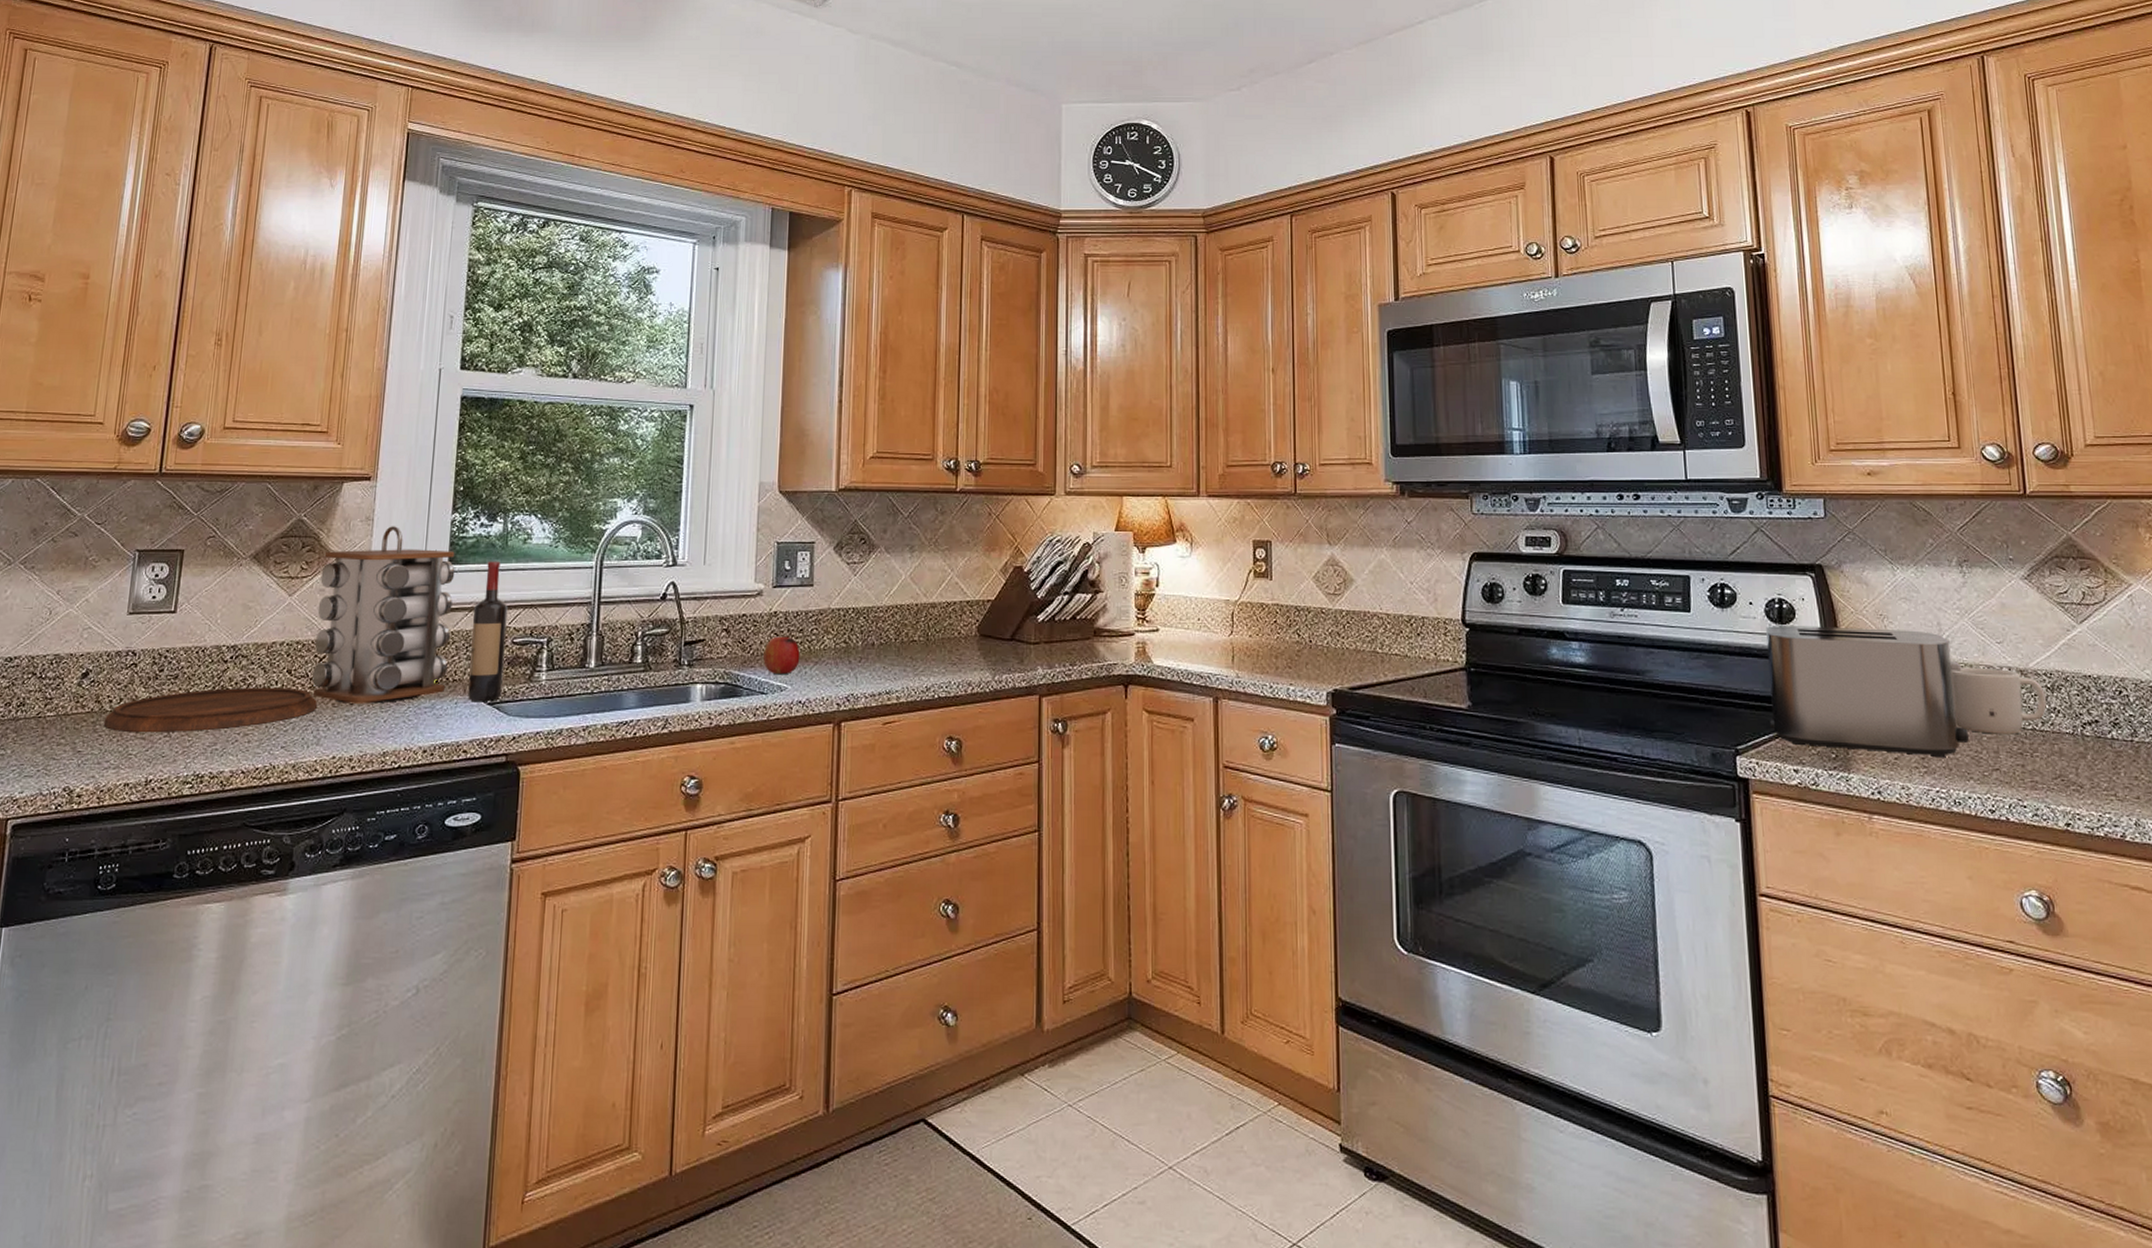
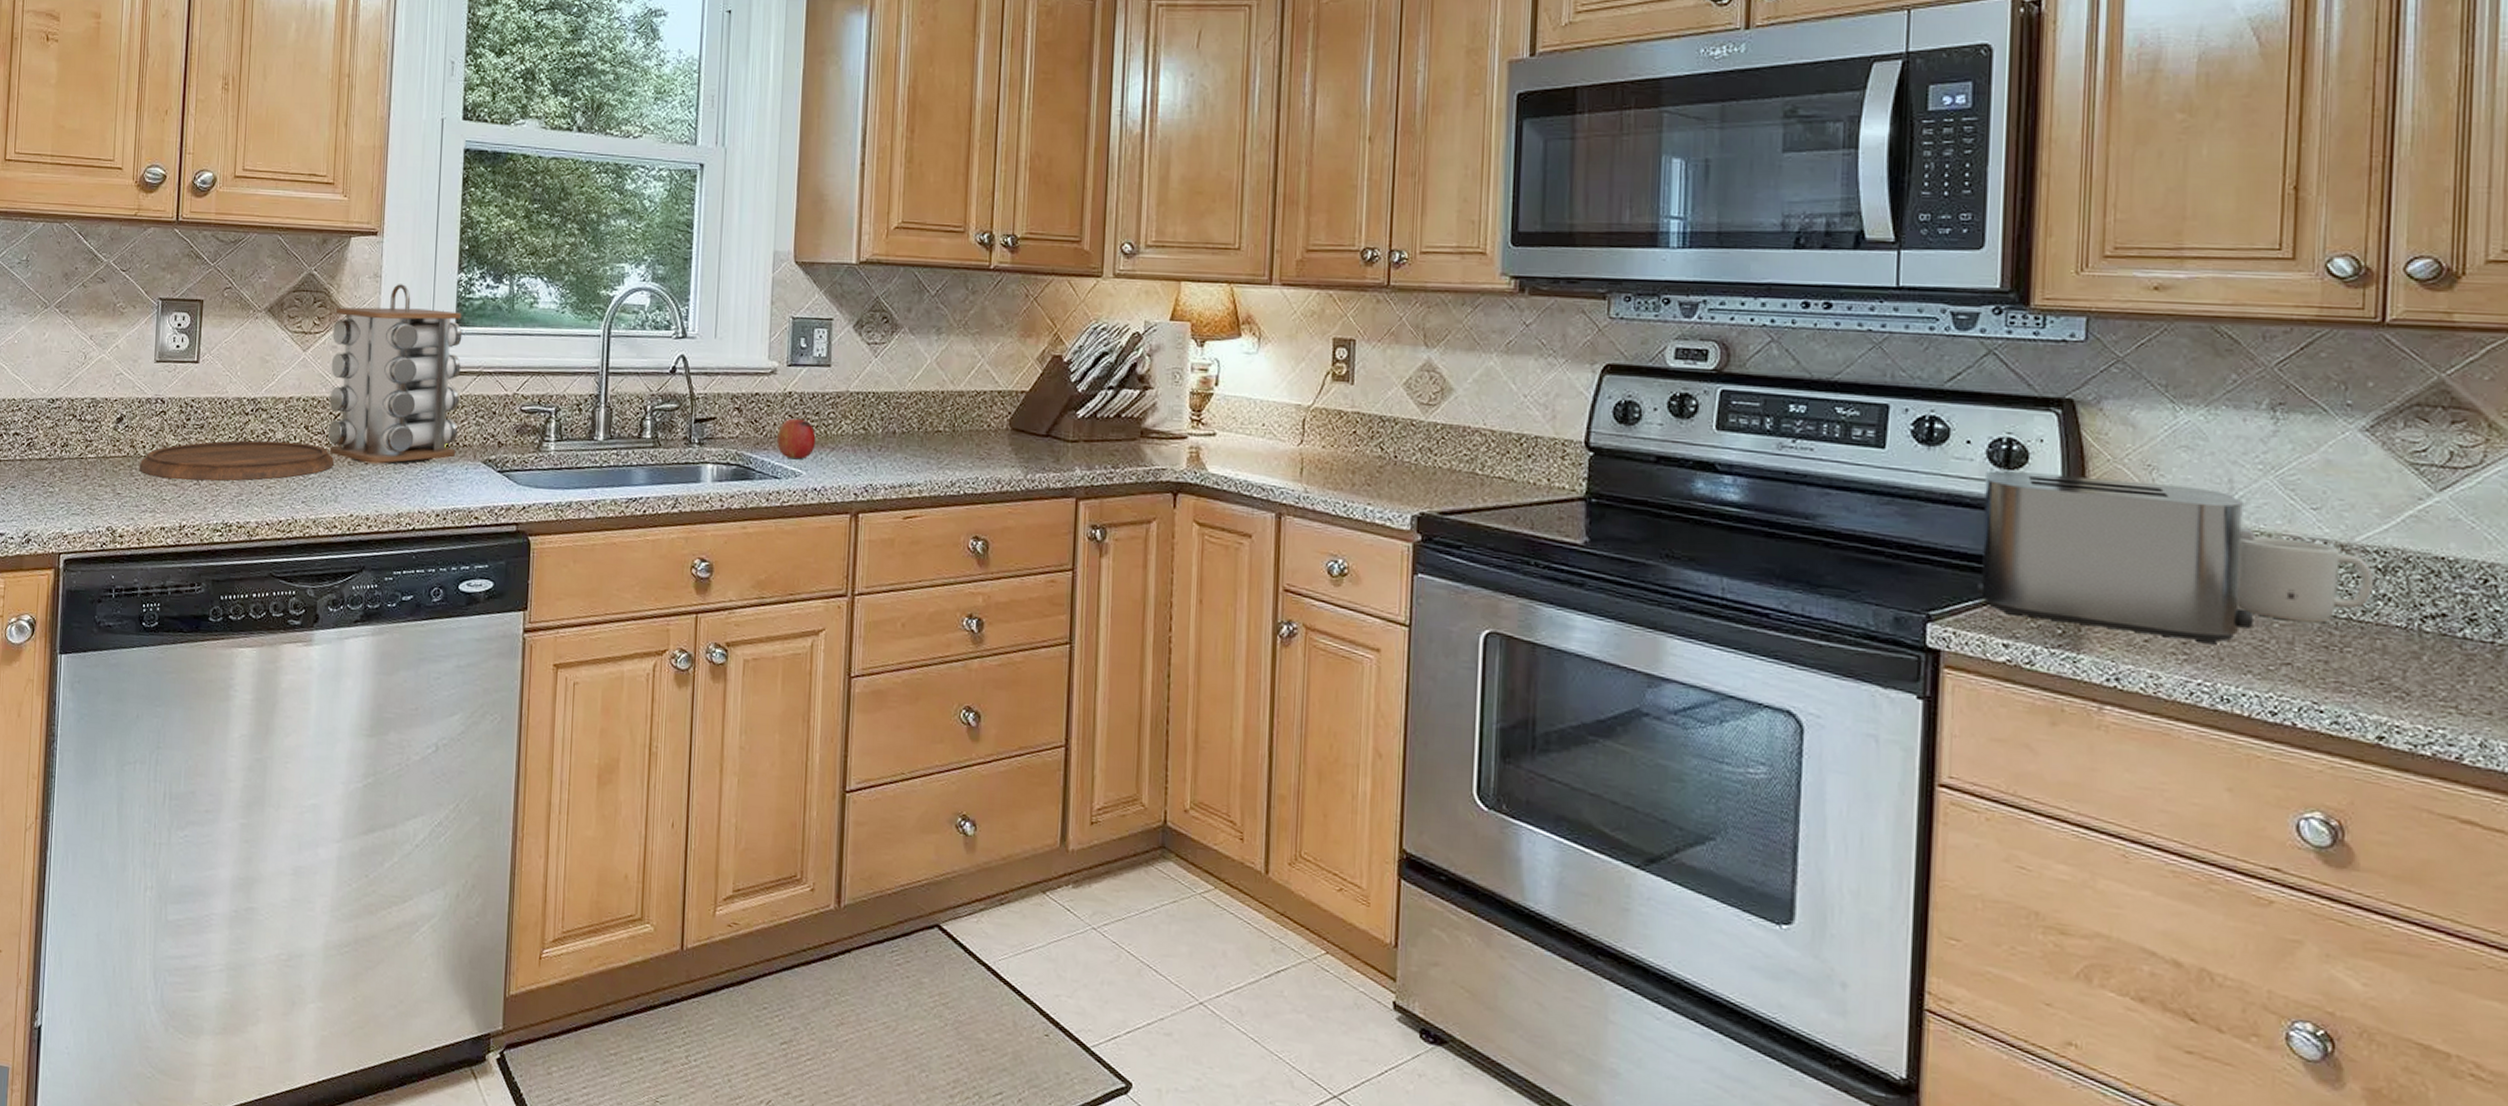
wine bottle: present [468,561,508,701] -> none [478,324,516,469]

